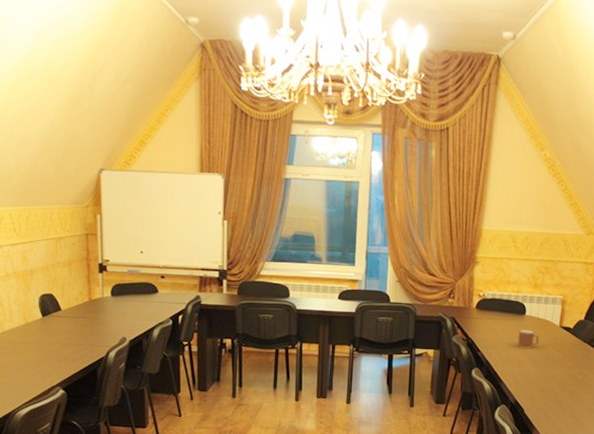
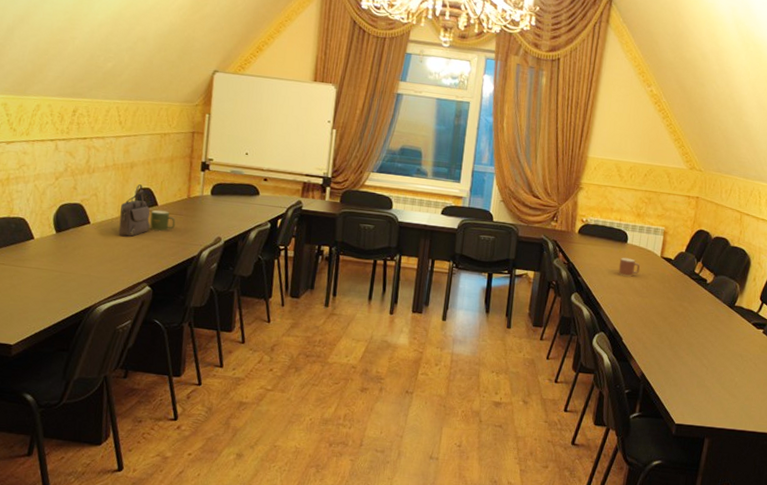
handbag: none [25,291,57,343] -> present [118,184,150,237]
mug: none [55,314,80,336] -> present [150,209,176,232]

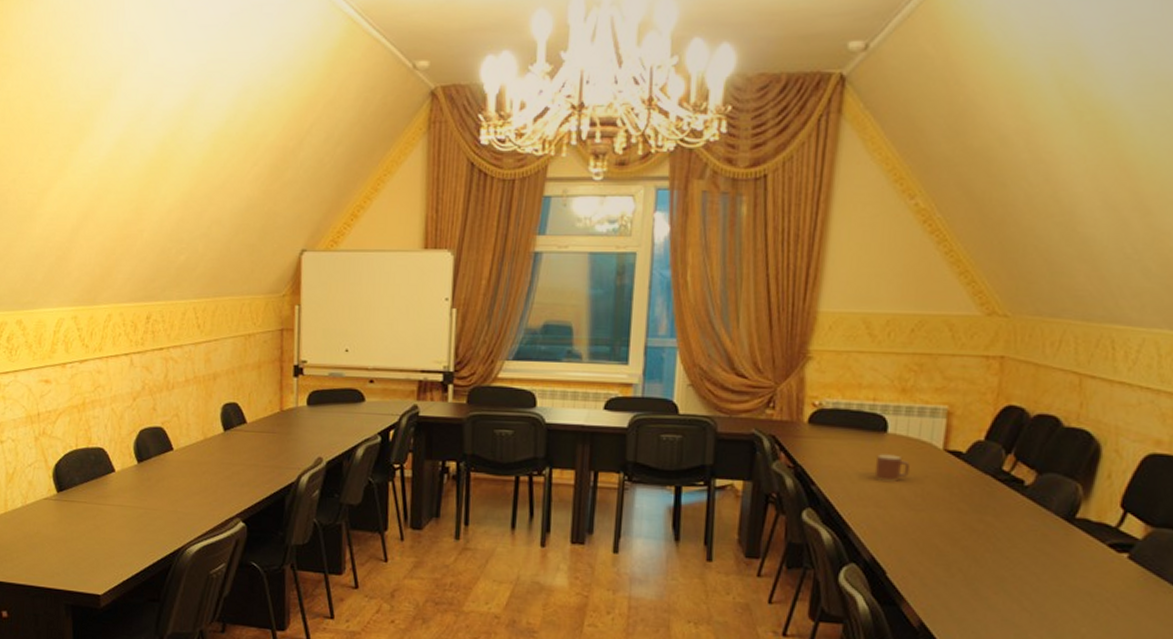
handbag: present [118,184,150,237] -> none [204,399,240,463]
mug: present [150,209,176,232] -> none [238,428,268,455]

